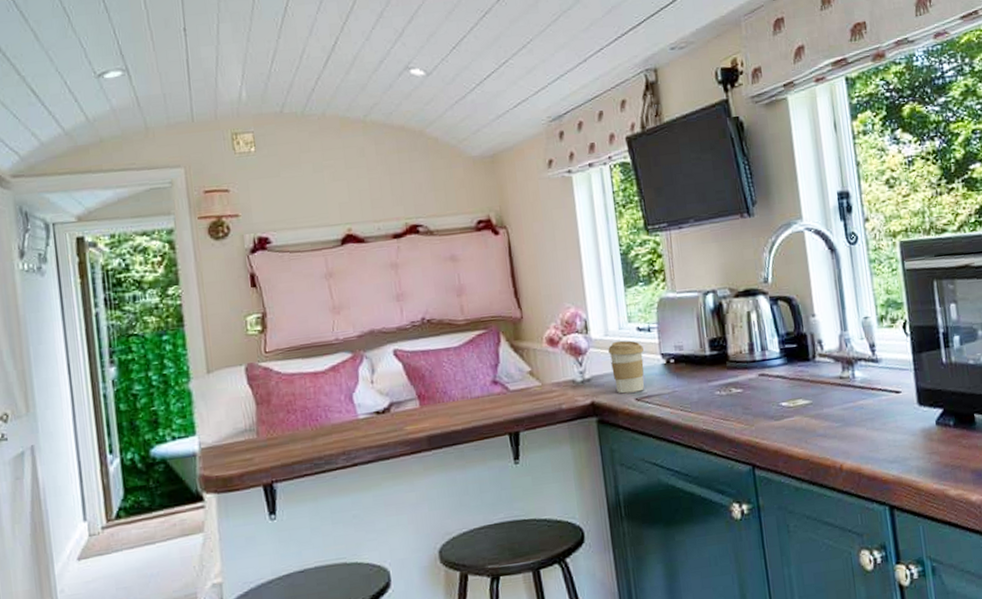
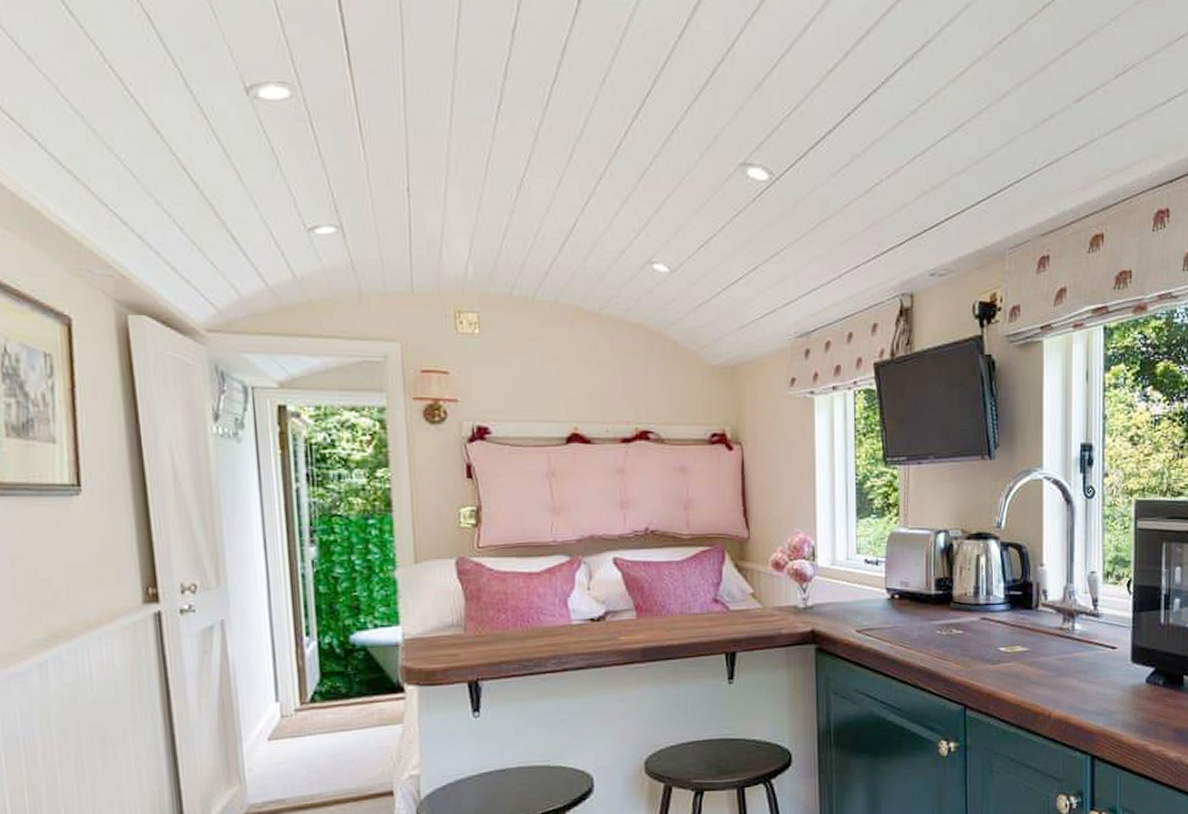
coffee cup: present [608,340,644,394] -> none [834,571,869,624]

